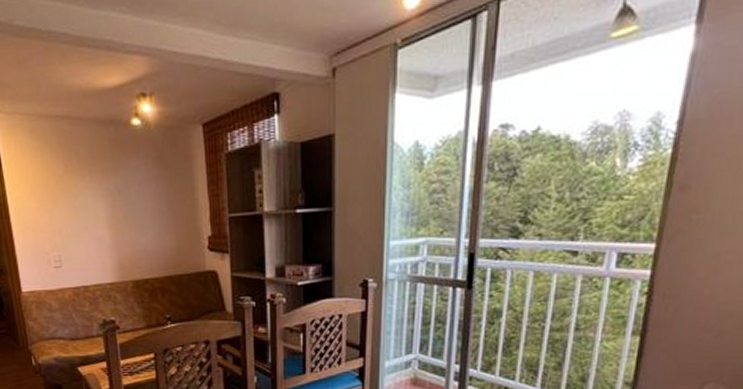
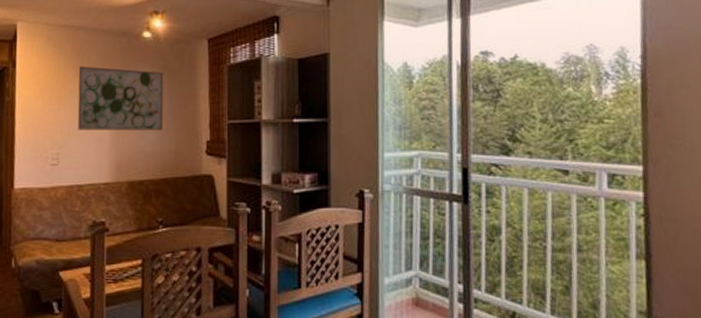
wall art: none [67,161,162,231] -> present [77,66,164,131]

